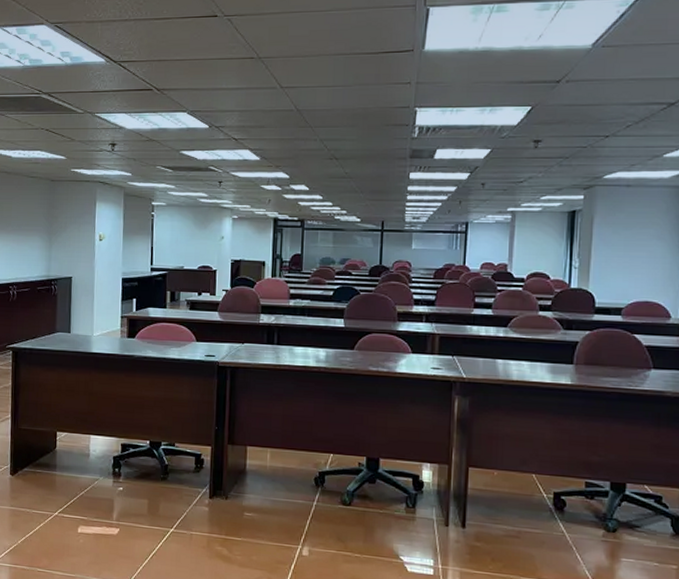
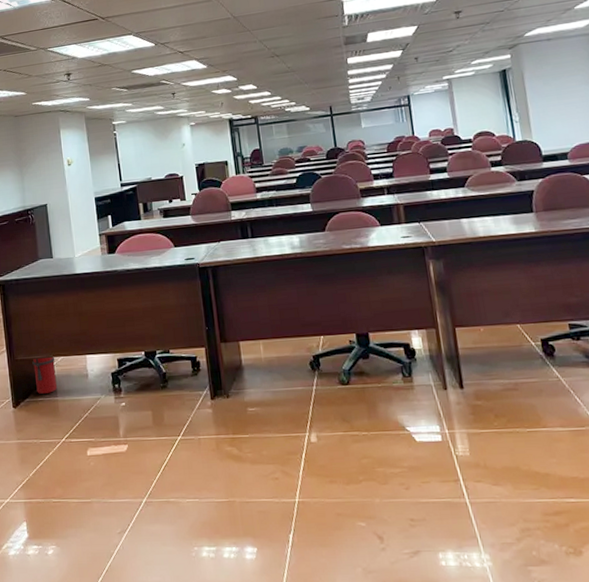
fire extinguisher: none [35,430,59,467] -> present [32,356,57,394]

